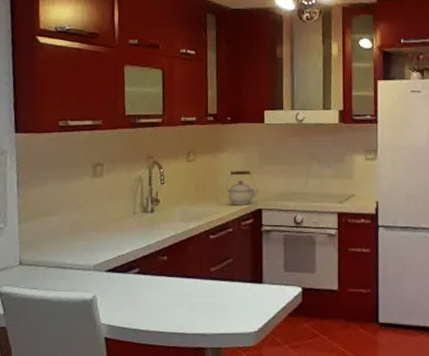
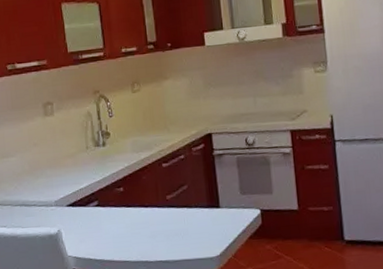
kettle: present [226,171,259,205] -> none [173,96,207,132]

